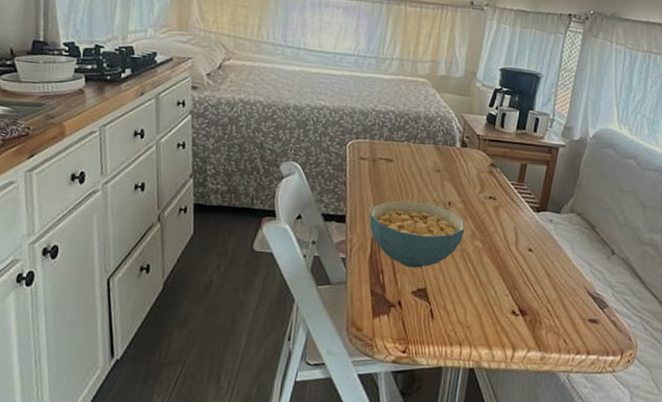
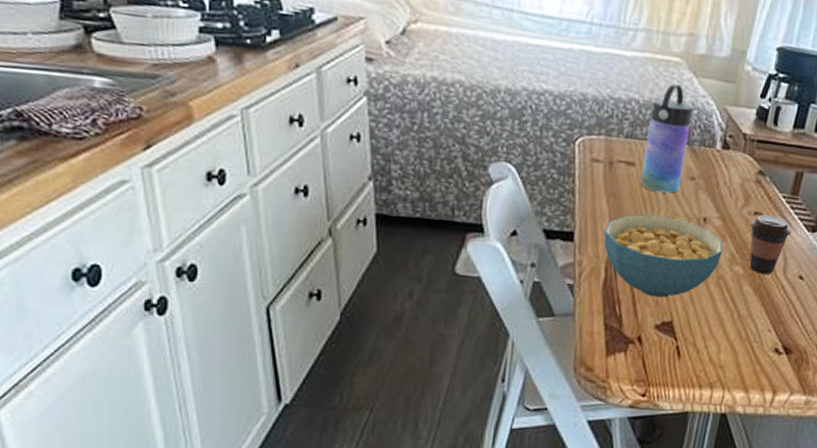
water bottle: none [397,98,437,183] -> present [640,83,694,193]
coffee cup: none [486,198,521,248] -> present [749,214,792,274]

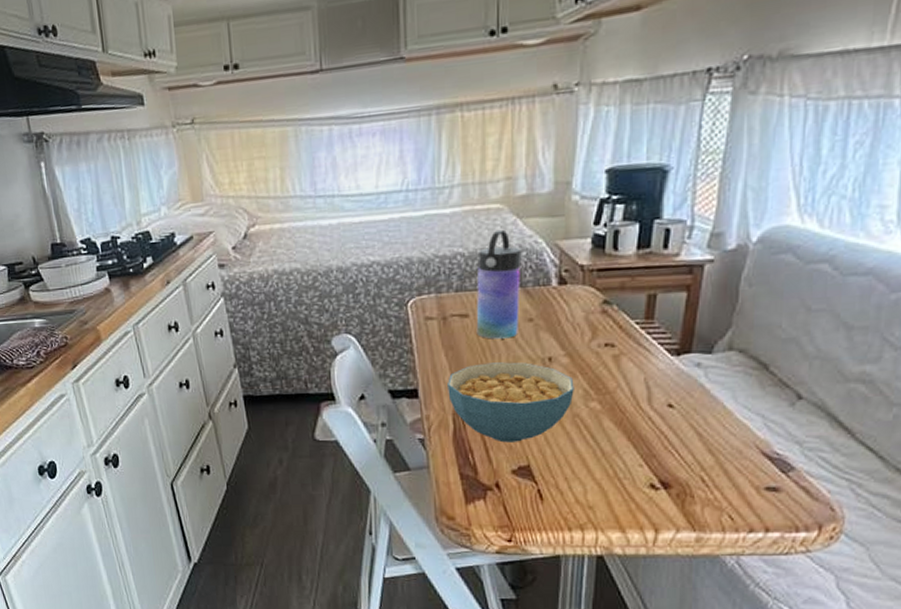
coffee cup: present [749,214,792,274] -> none [601,344,652,407]

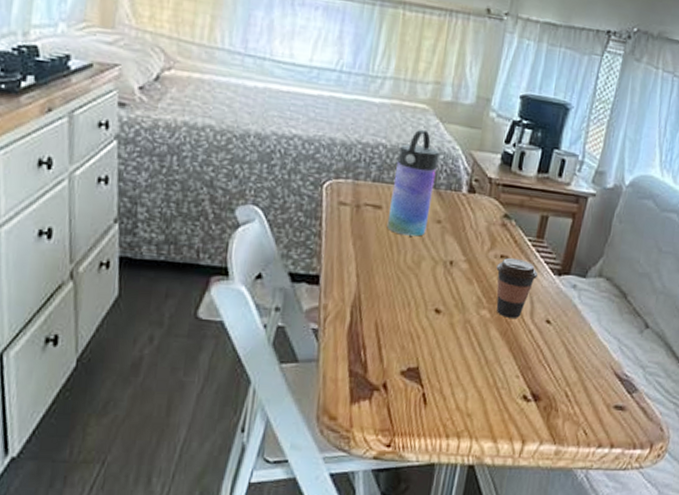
cereal bowl: present [447,362,574,443] -> none [349,258,470,343]
coffee cup: none [601,344,652,407] -> present [496,257,539,318]

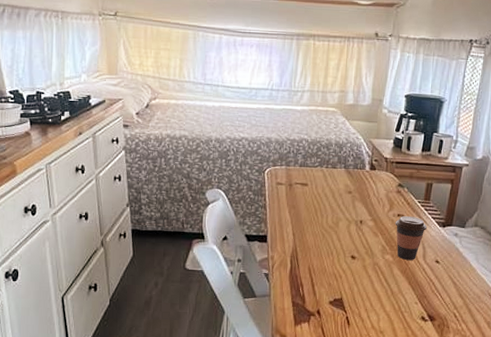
water bottle: present [387,129,440,237] -> none [312,126,347,204]

